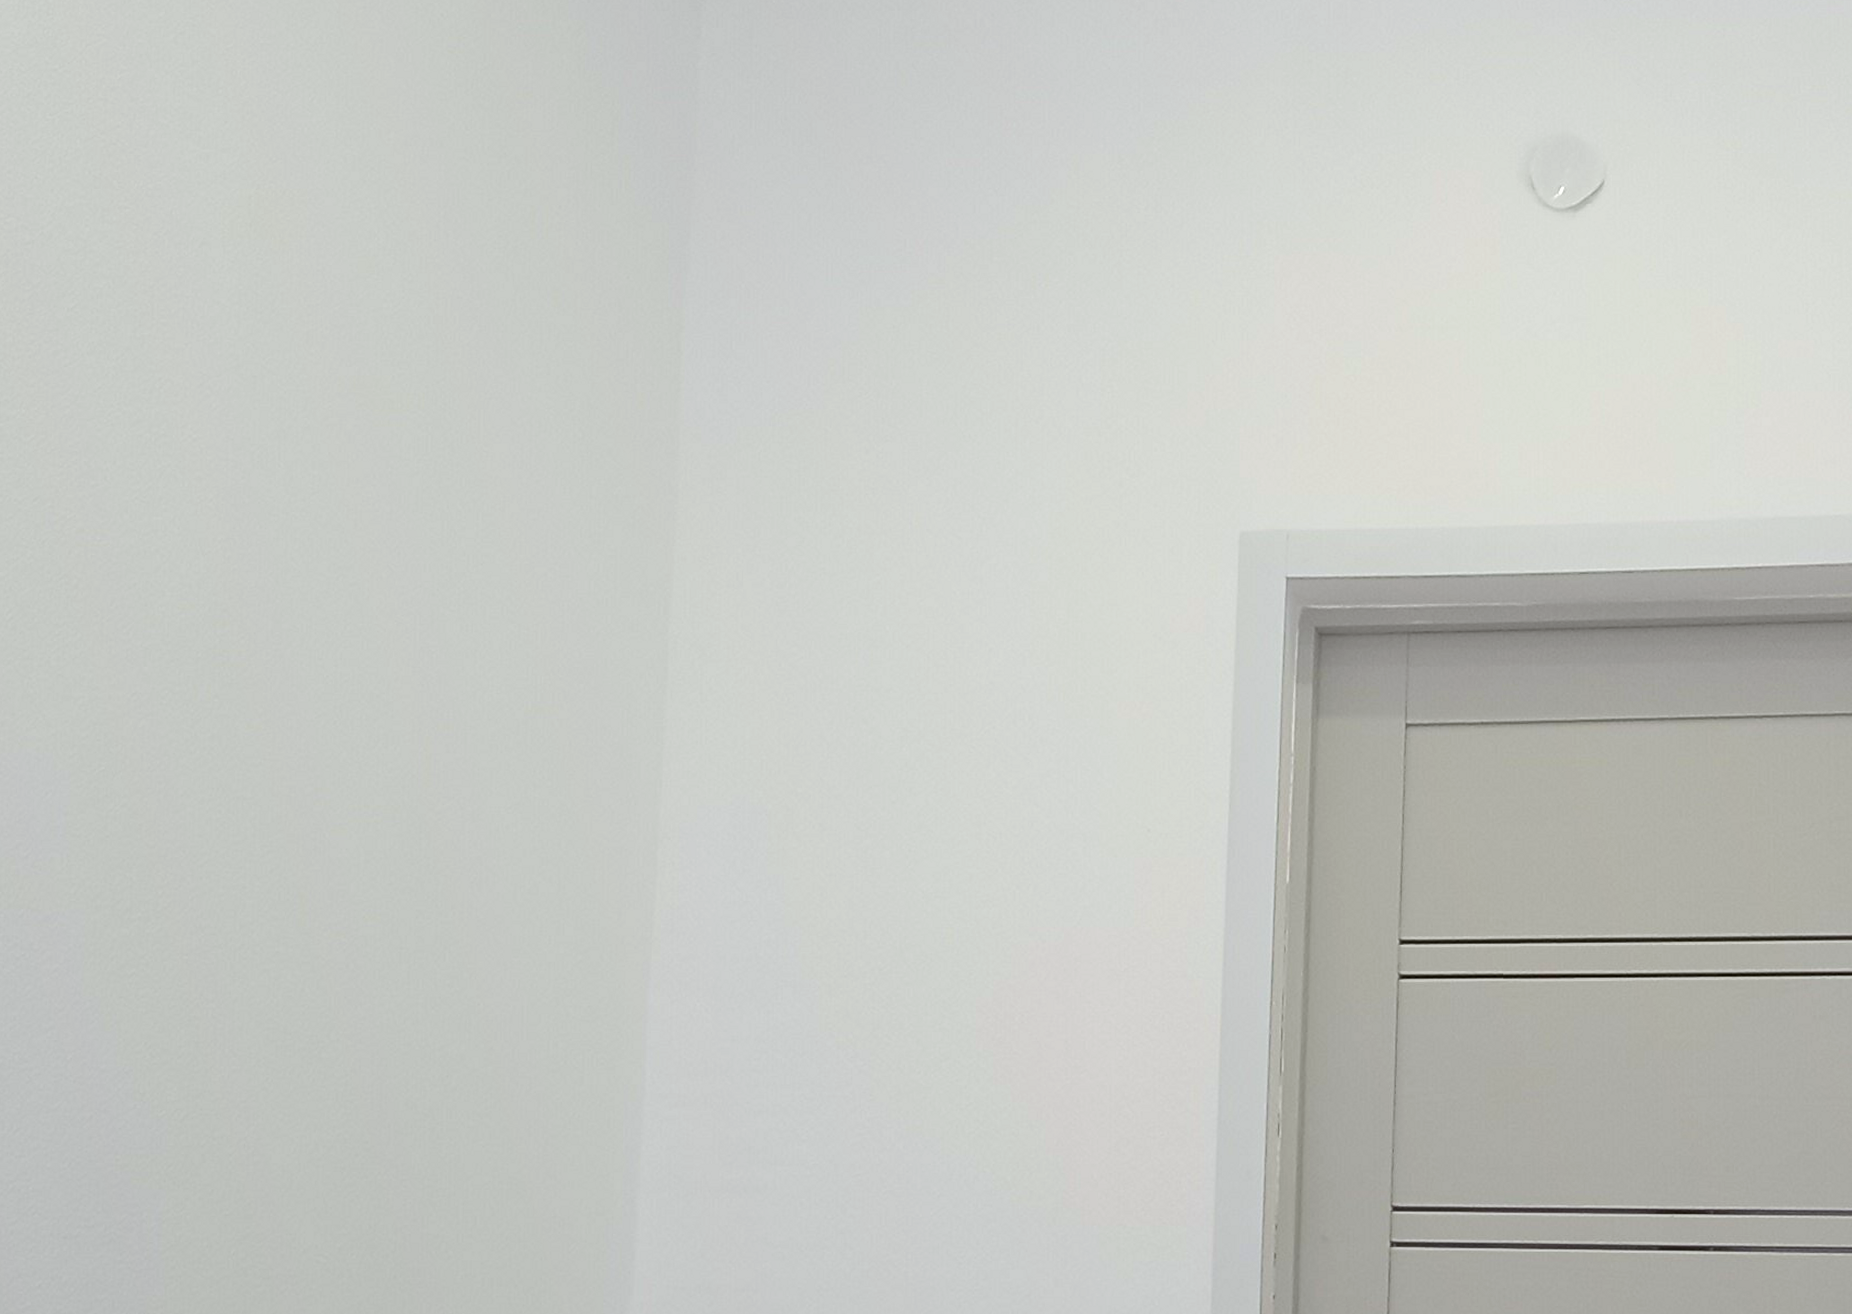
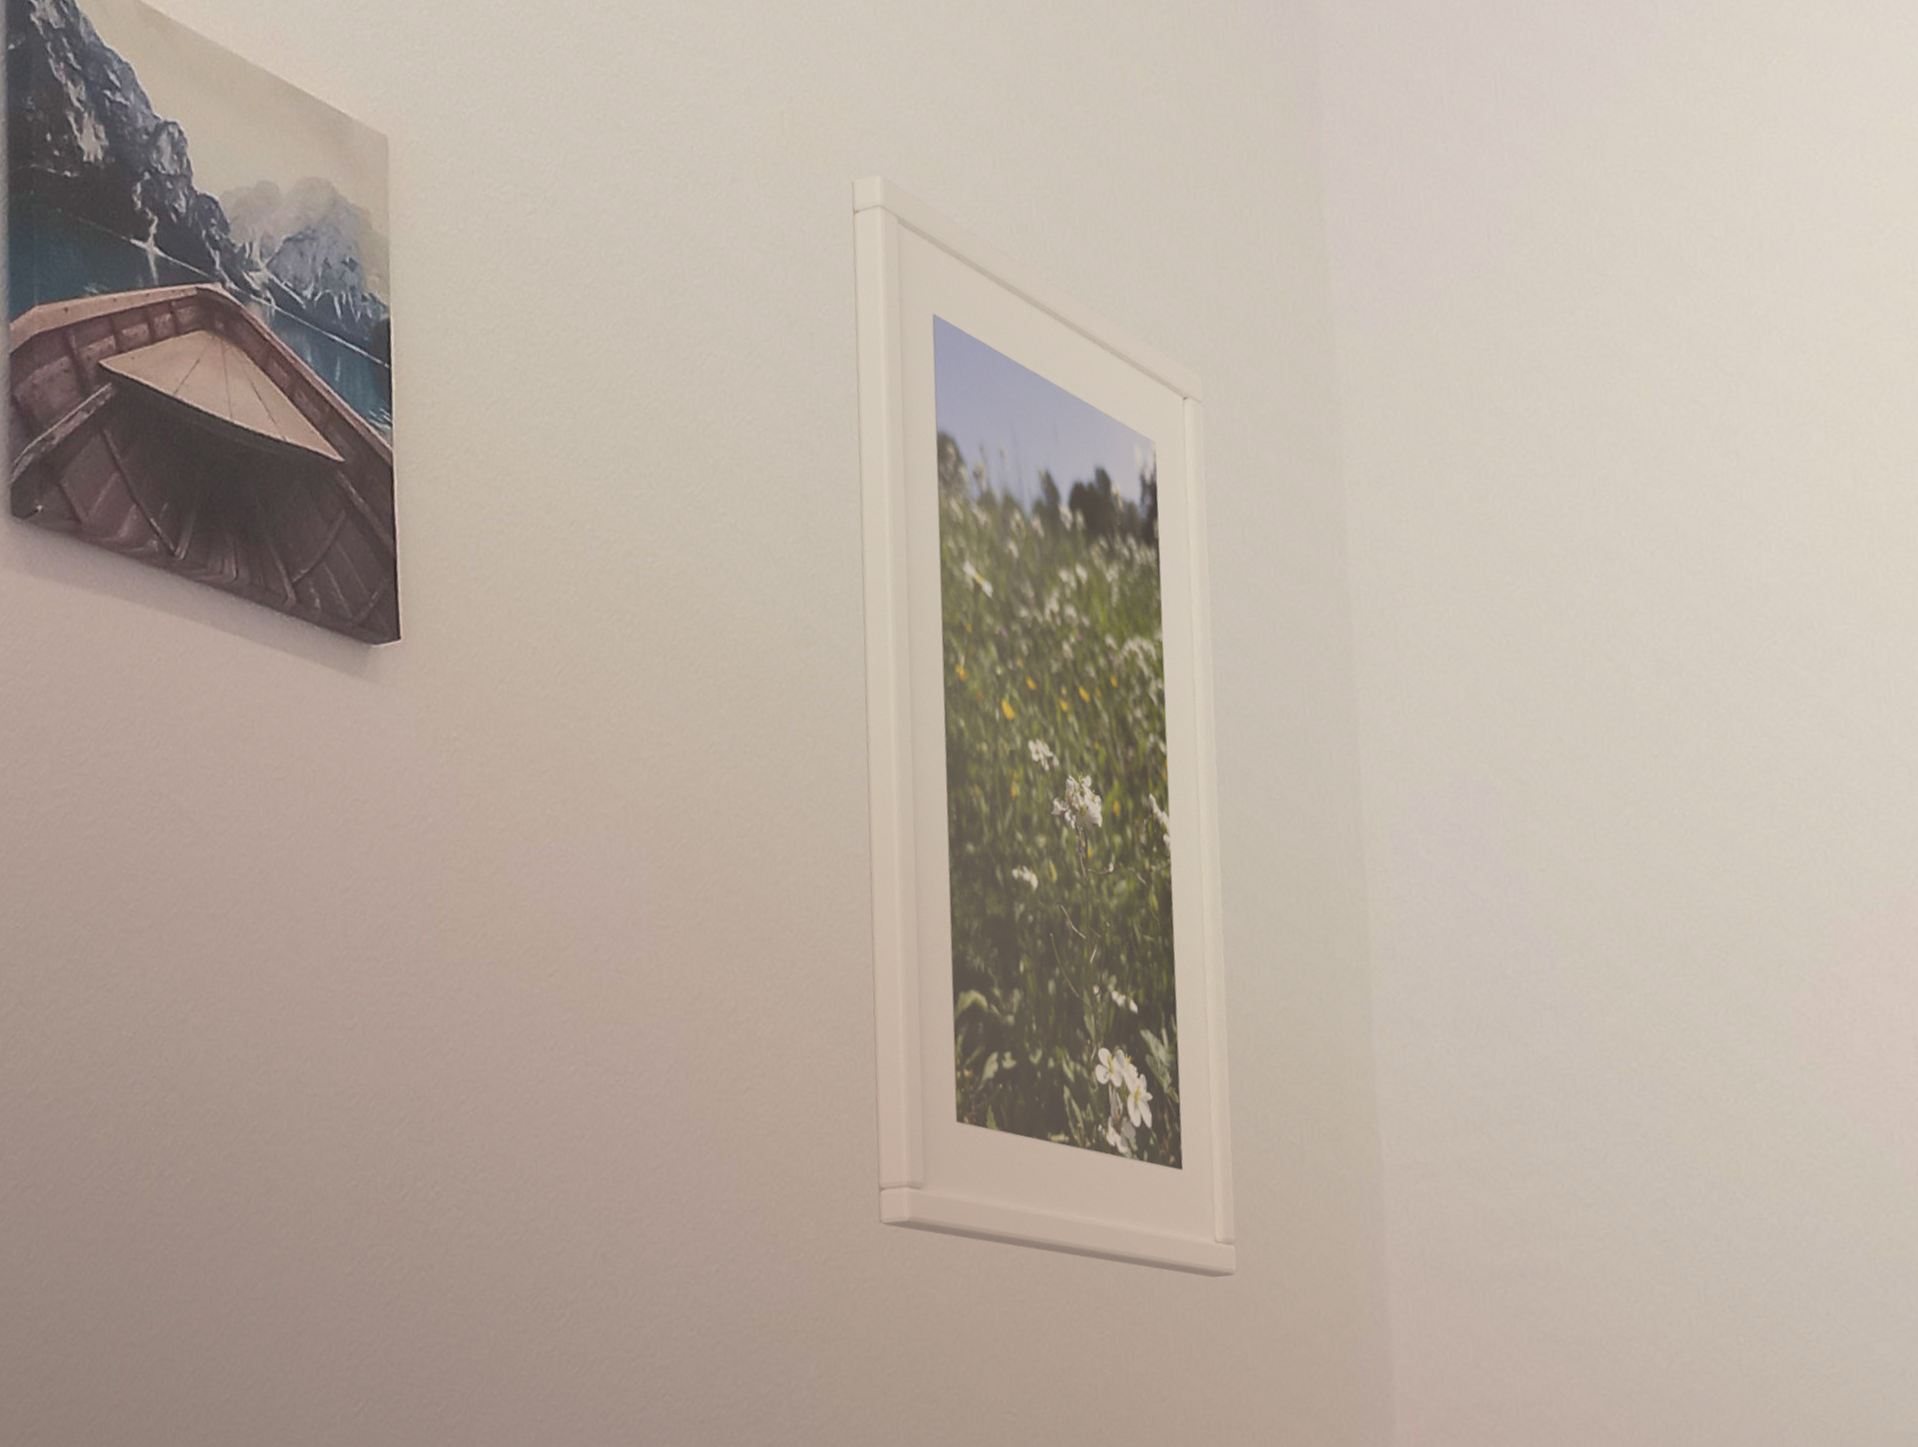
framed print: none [231,259,570,1167] -> present [851,174,1237,1278]

